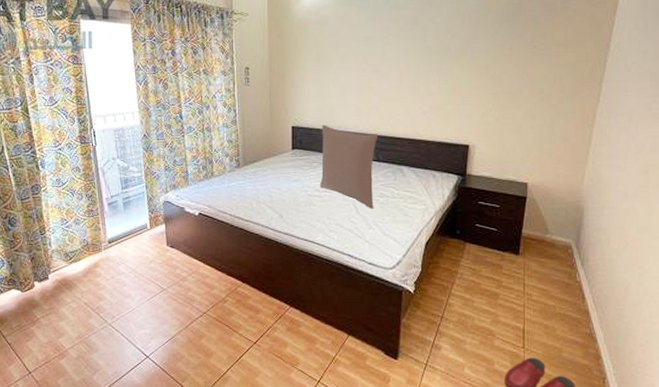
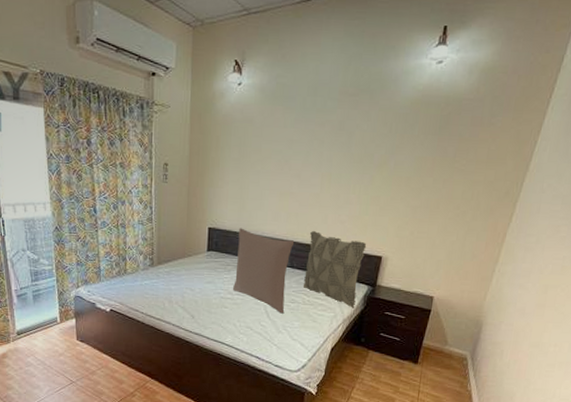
pillow: none [390,122,452,200] -> present [302,230,367,308]

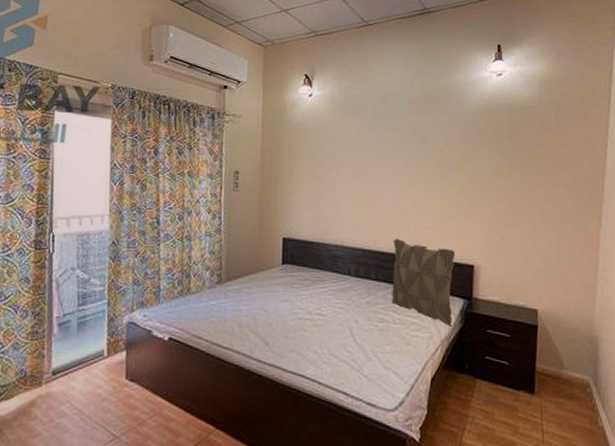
pillow: present [232,228,295,314] -> none [311,237,378,336]

